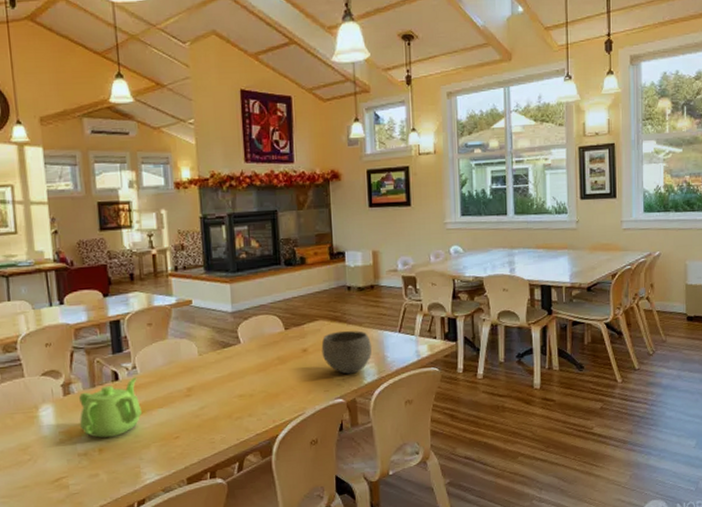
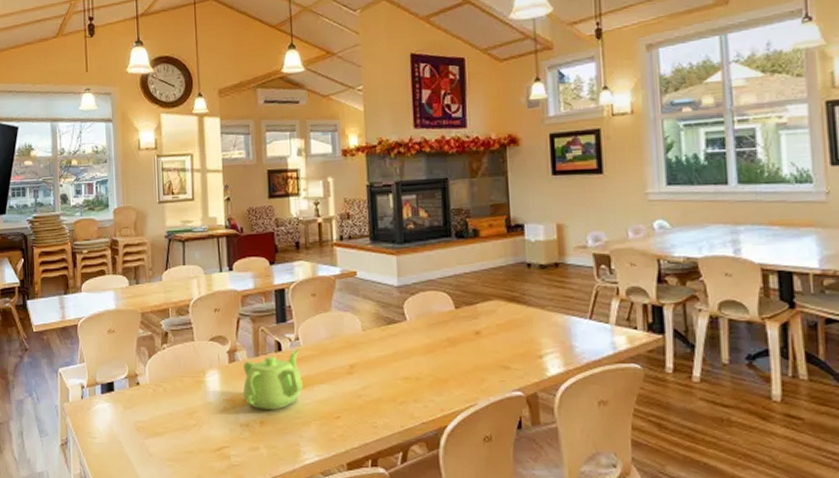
bowl: present [321,330,373,374] -> none [496,313,557,364]

